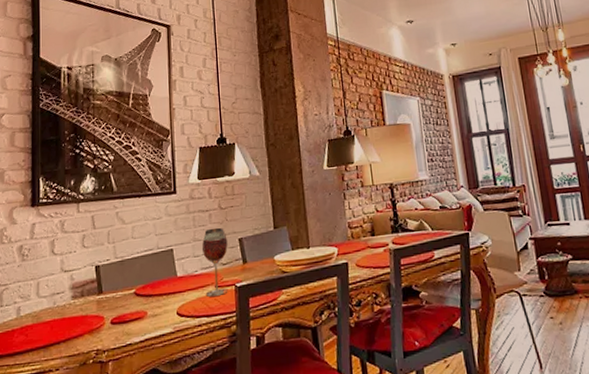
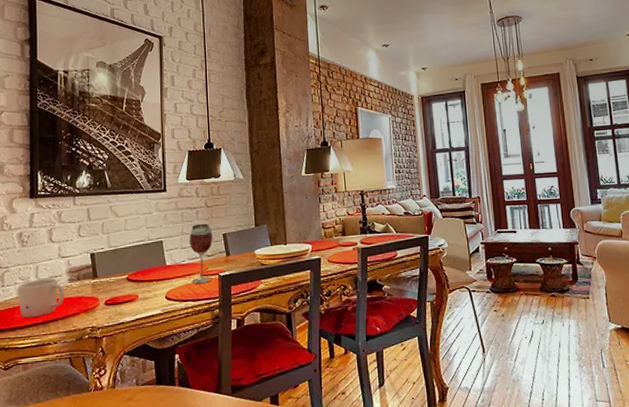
mug: none [18,296,68,342] -> present [18,278,65,318]

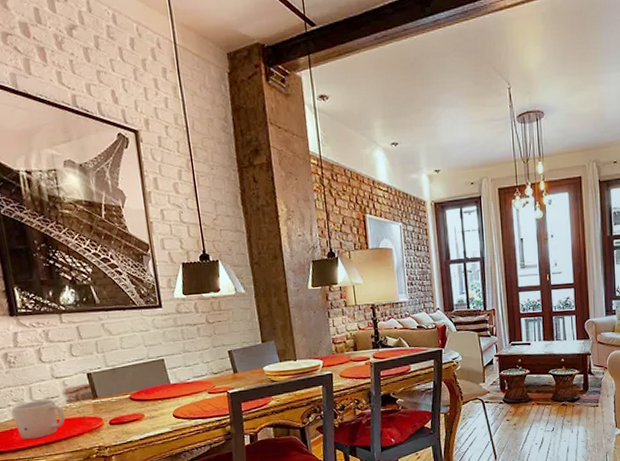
wineglass: present [189,223,213,284] -> none [192,340,221,402]

